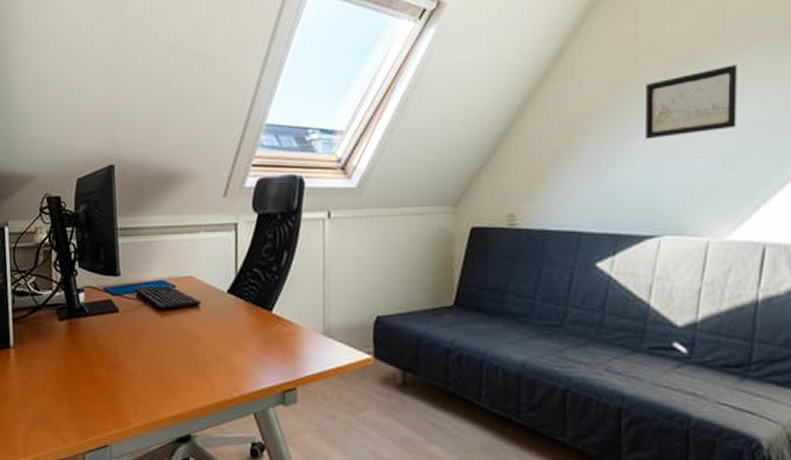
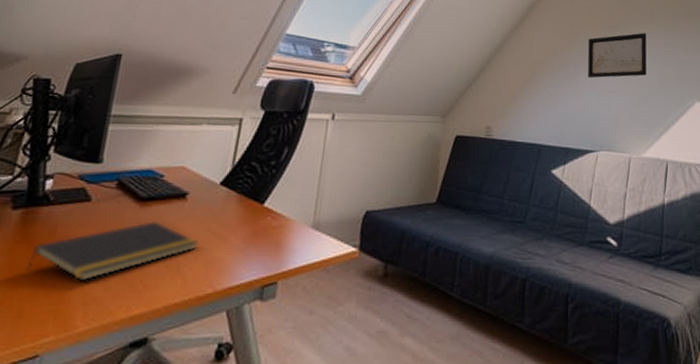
notepad: none [82,330,218,384] -> present [26,221,198,282]

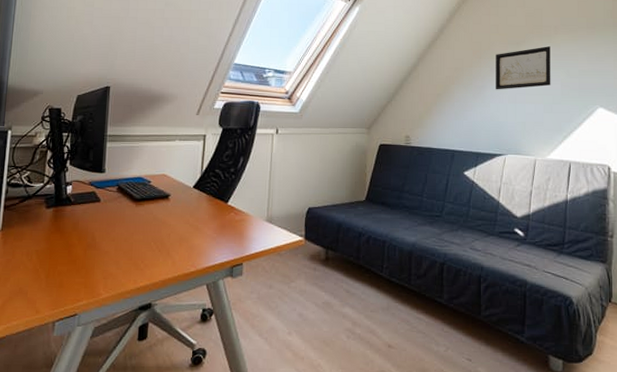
notepad: present [26,221,198,282] -> none [61,217,181,262]

